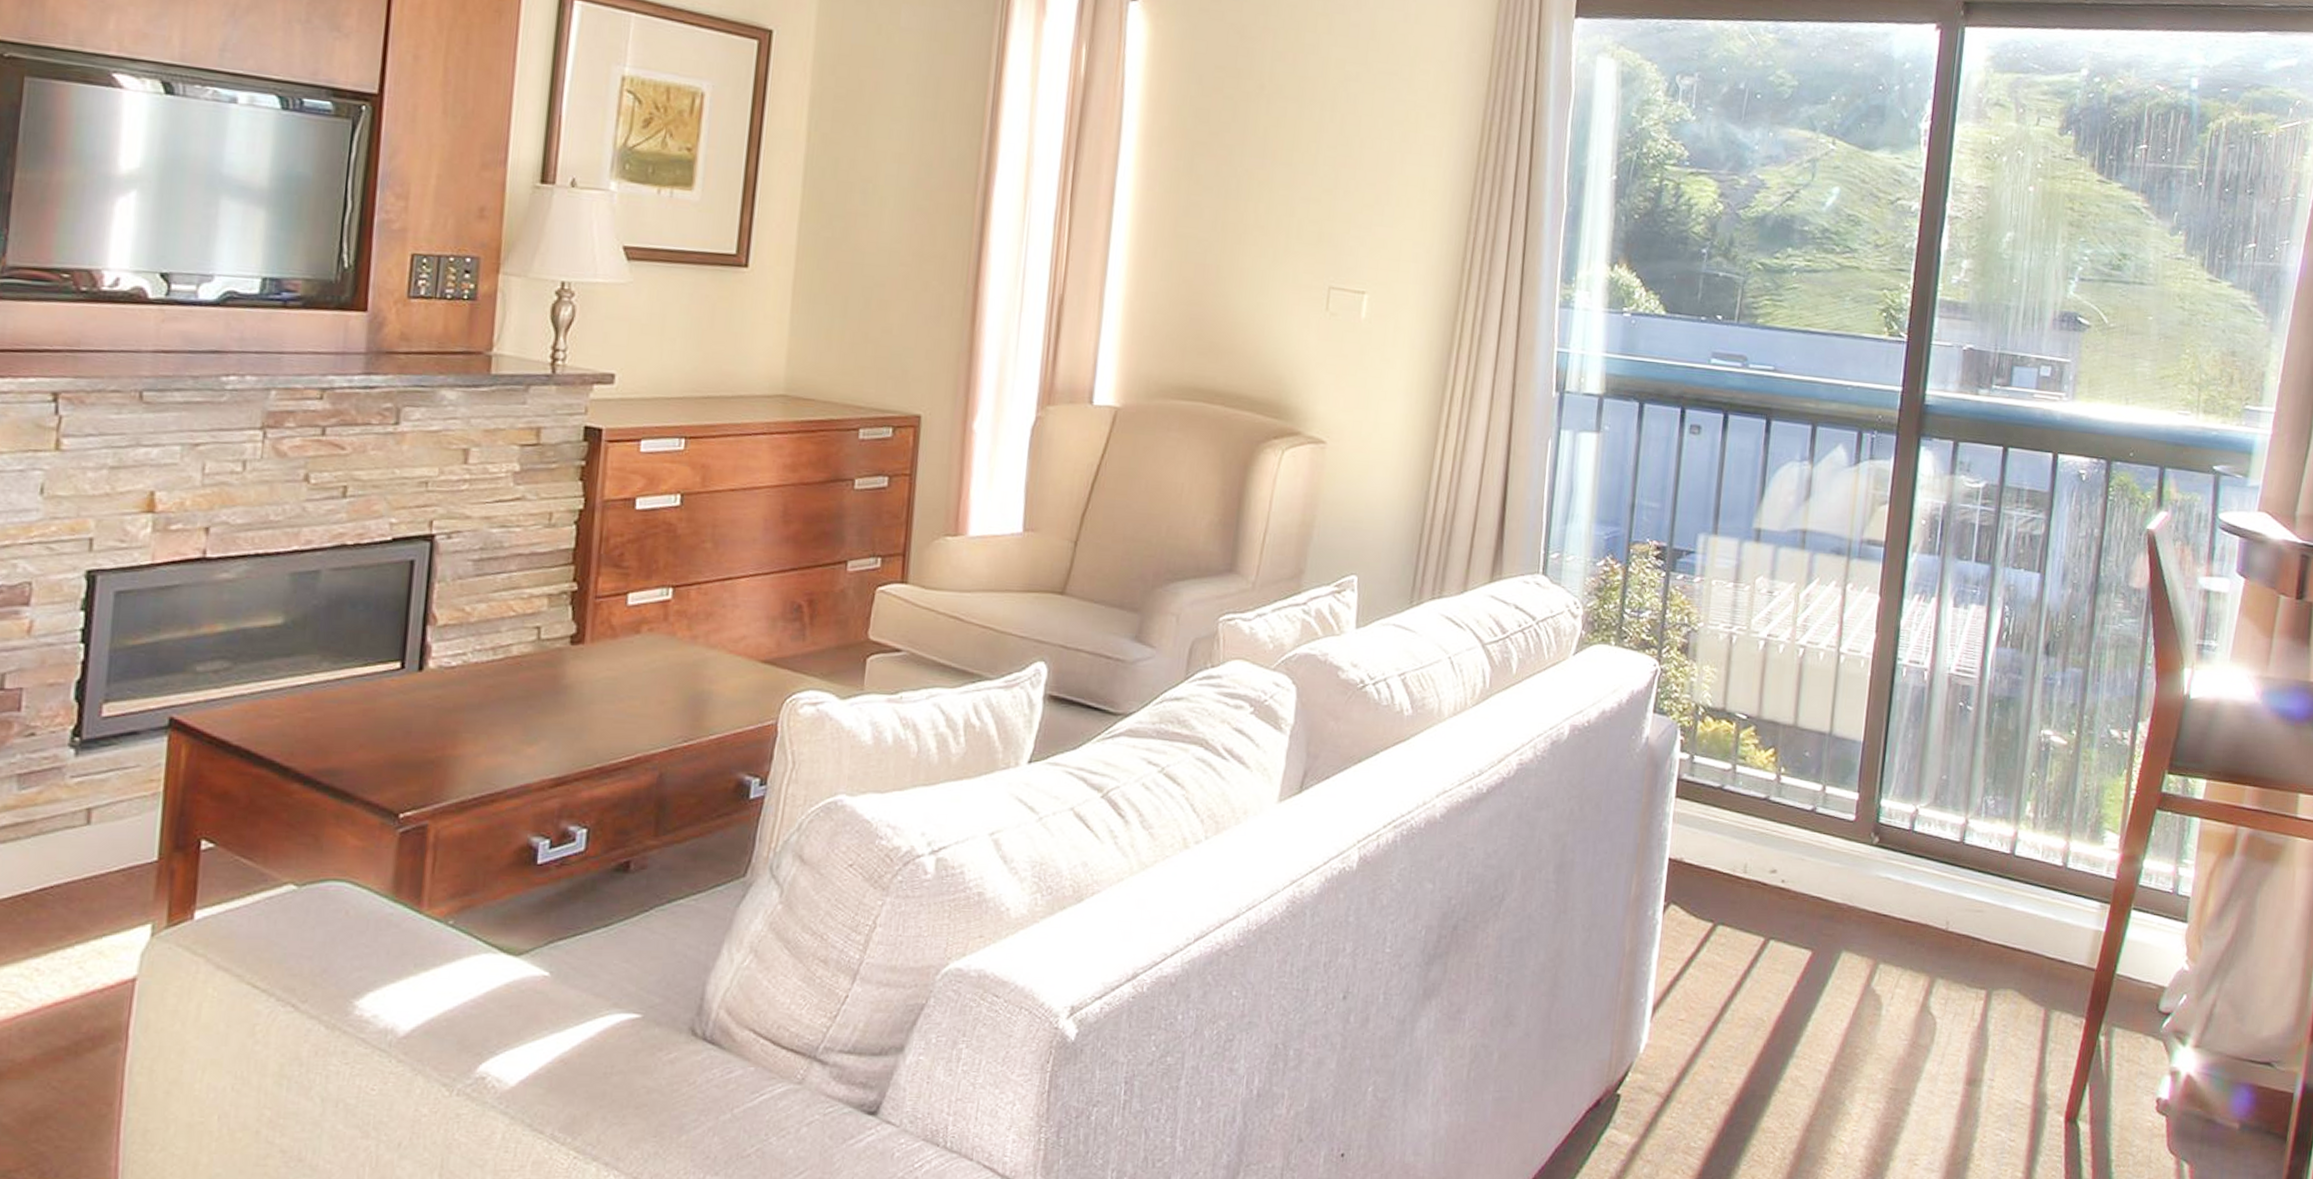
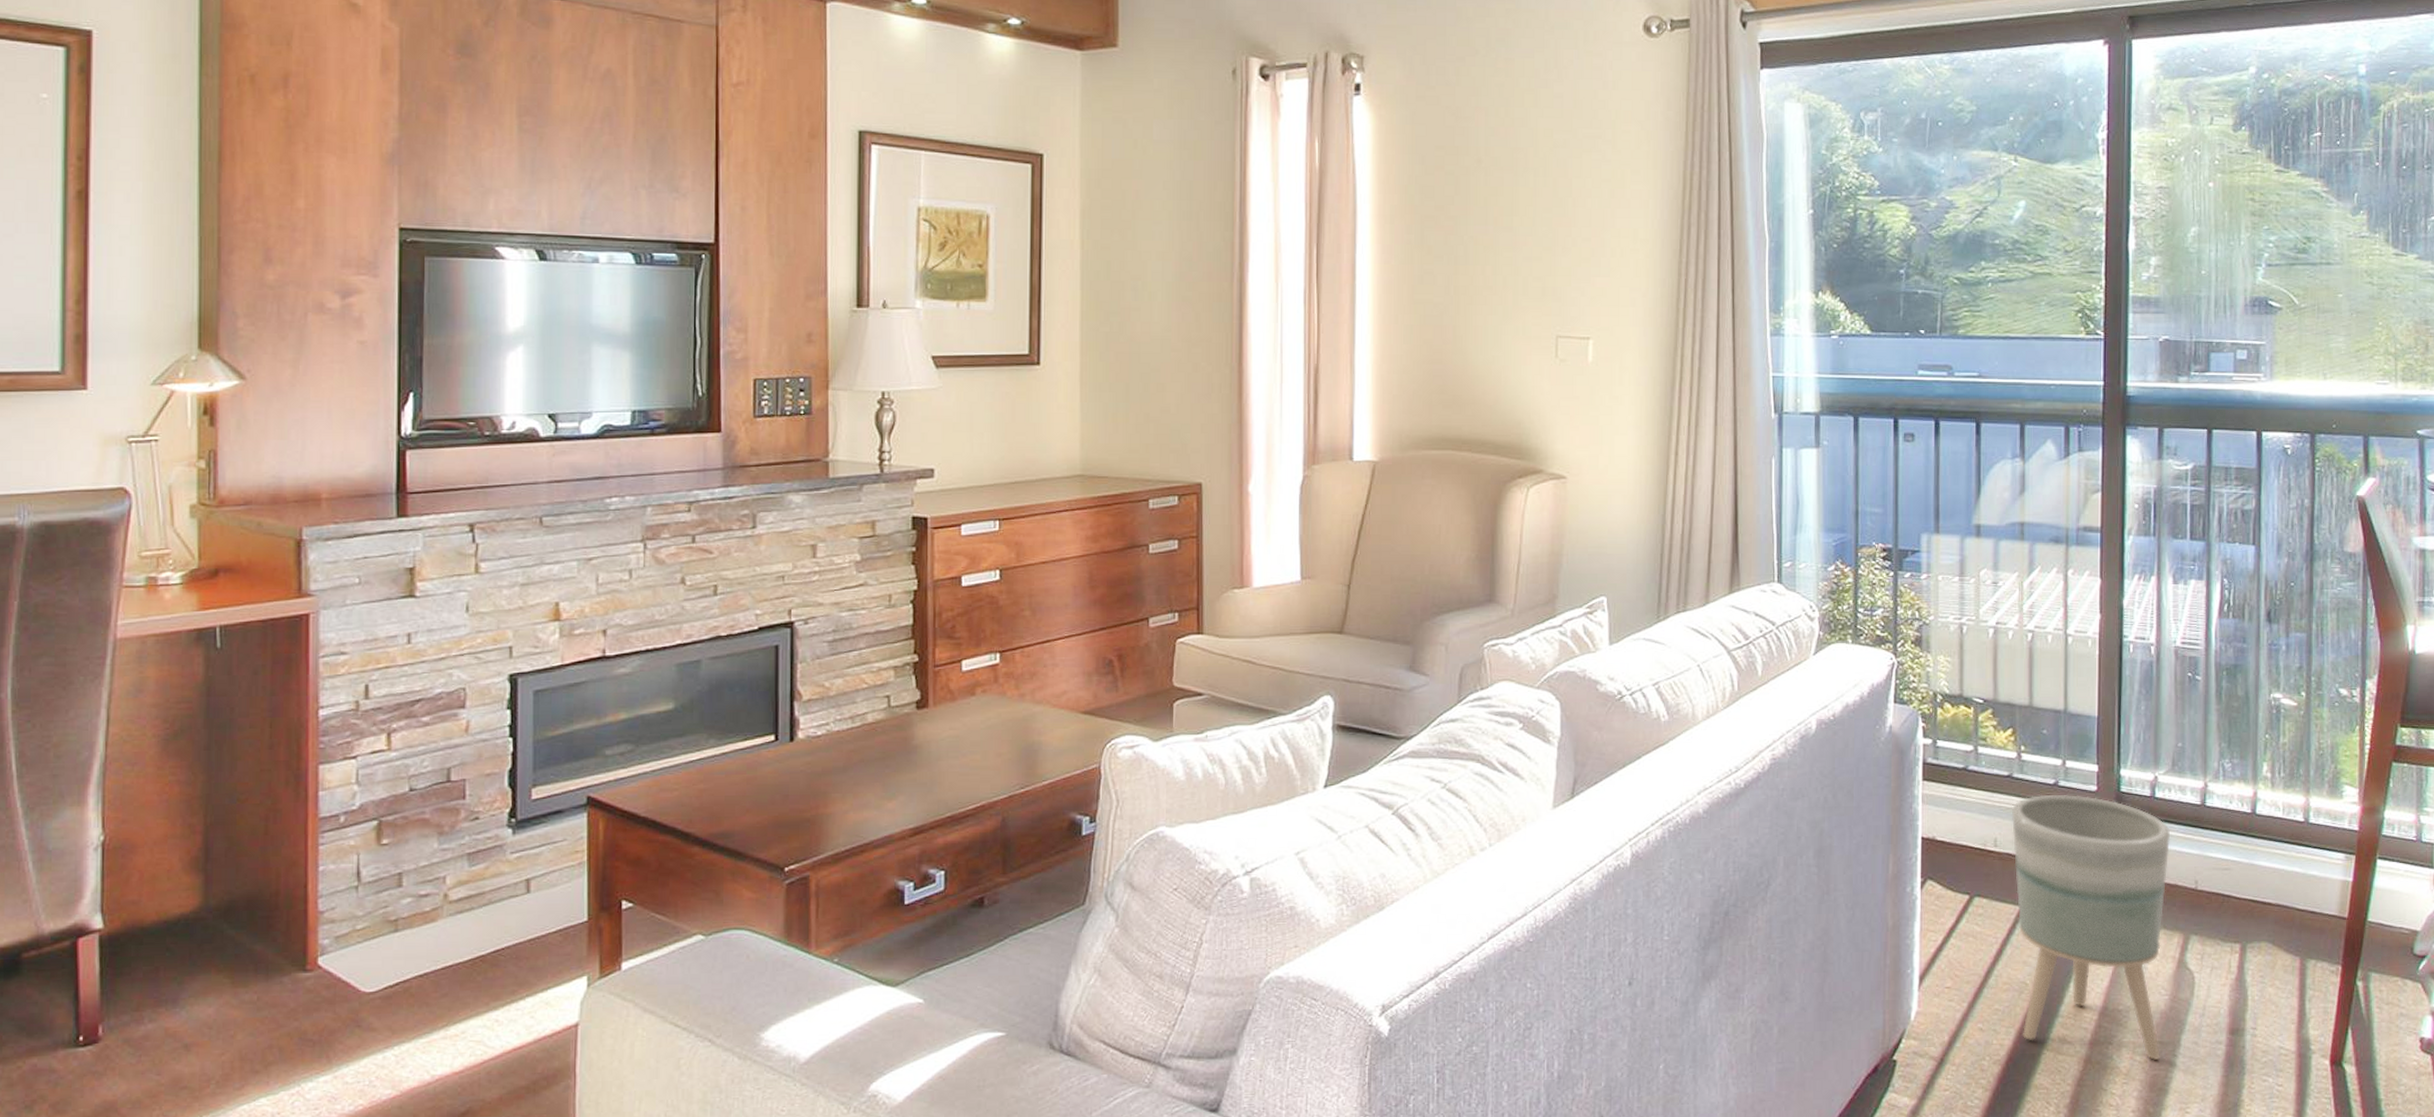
planter: none [1753,820,1927,1109] -> present [2011,794,2171,1061]

